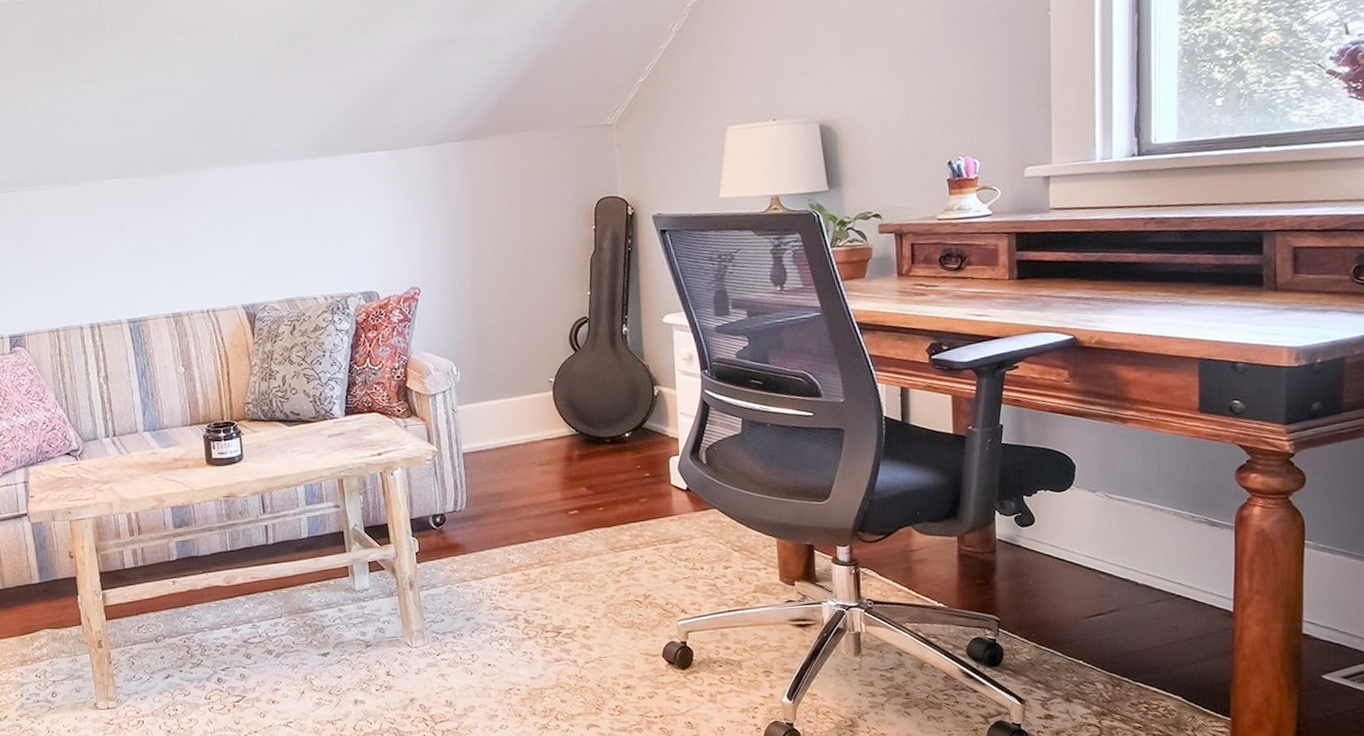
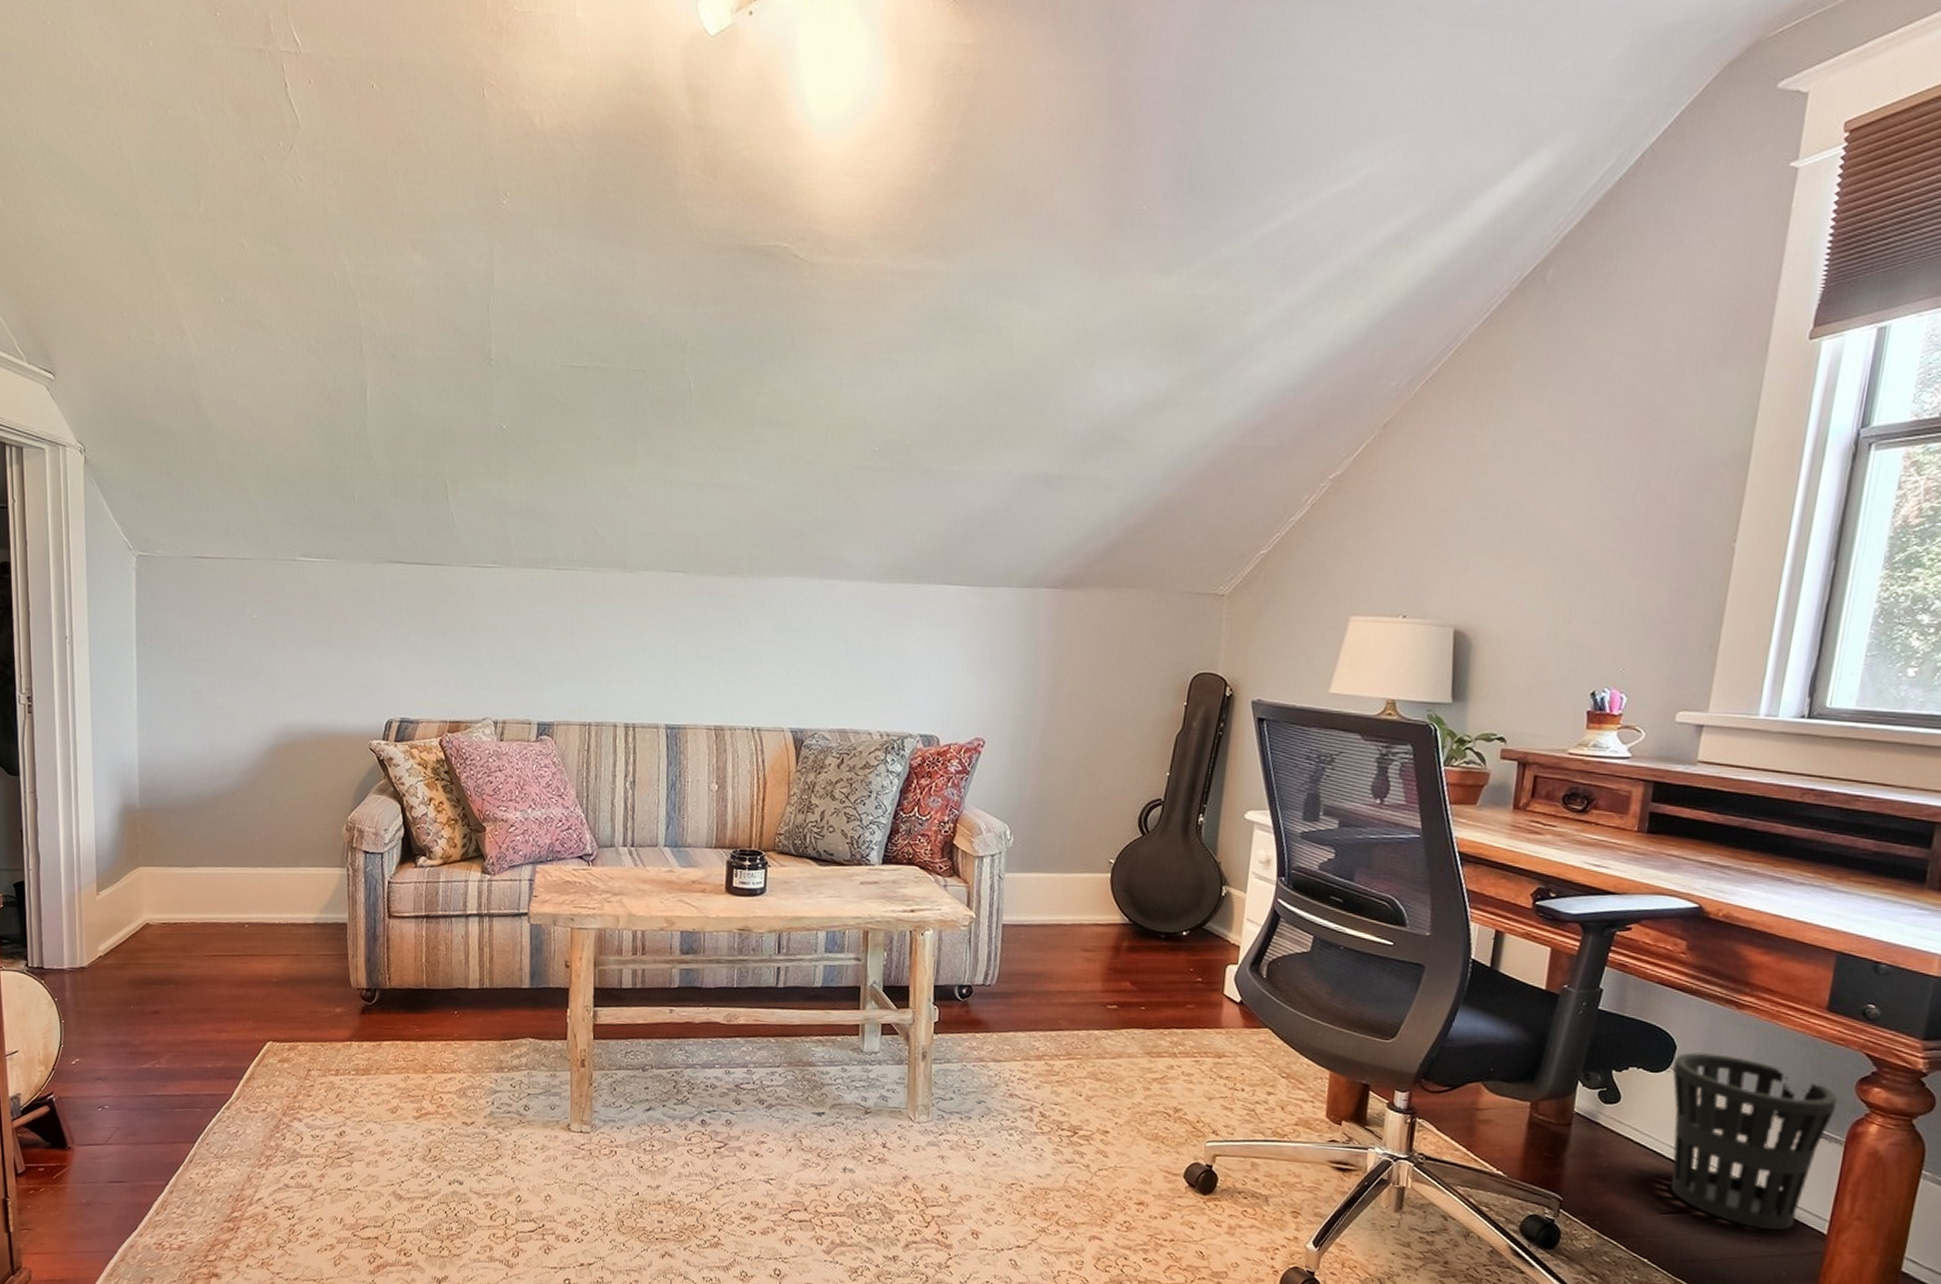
wastebasket: none [1076,466,1222,617] -> present [1671,1052,1838,1230]

